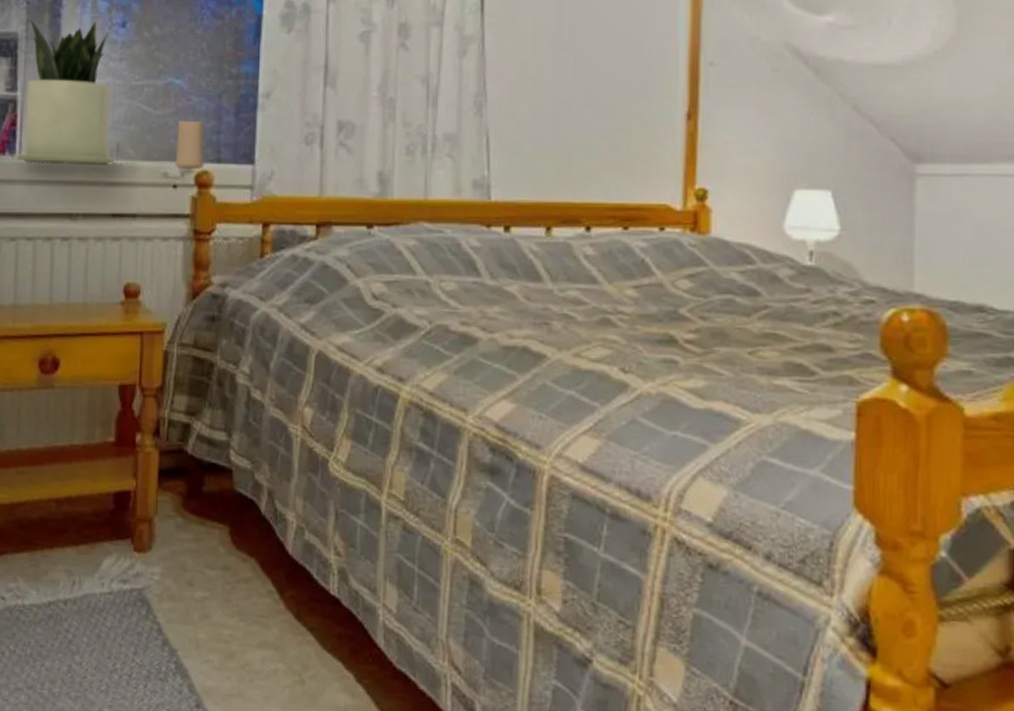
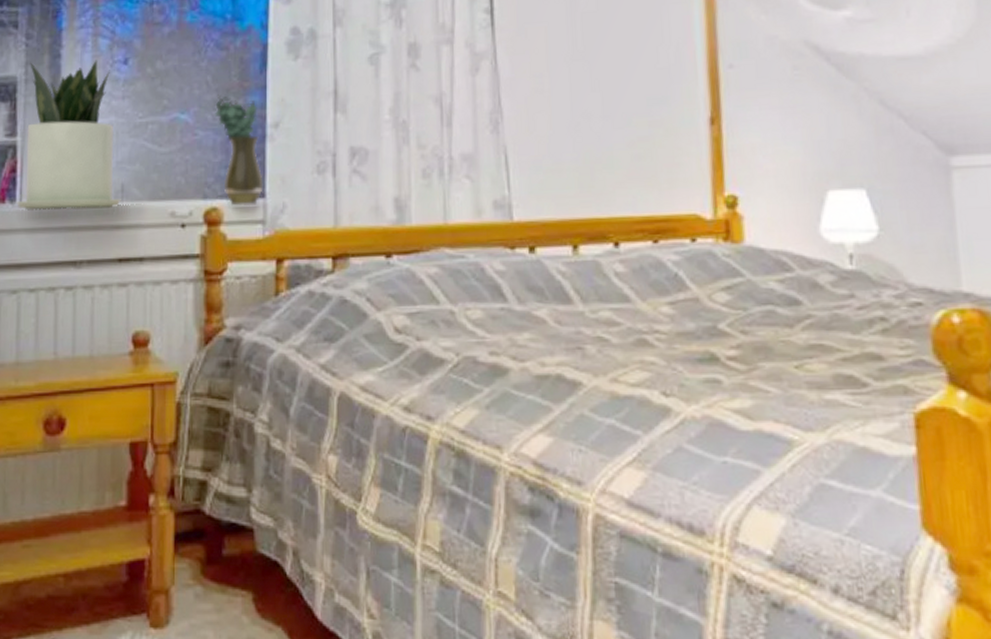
candle: present [175,120,204,169] -> none [182,155,213,207]
vase: none [209,62,253,171] -> present [215,94,263,206]

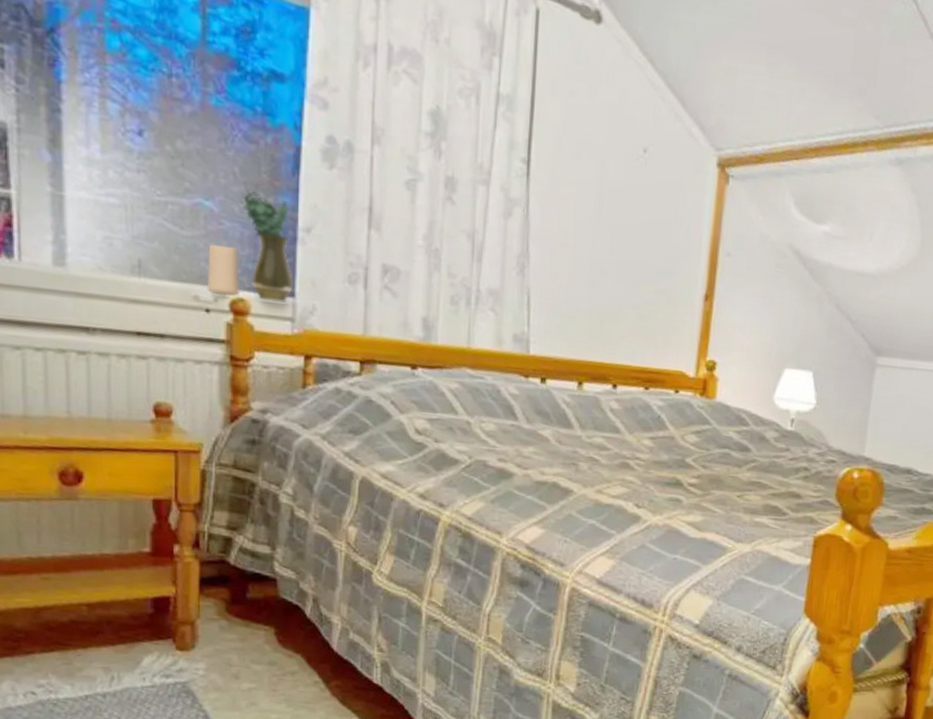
planter: present [15,60,121,212] -> none [13,110,138,281]
candle: none [182,155,213,207] -> present [207,244,239,296]

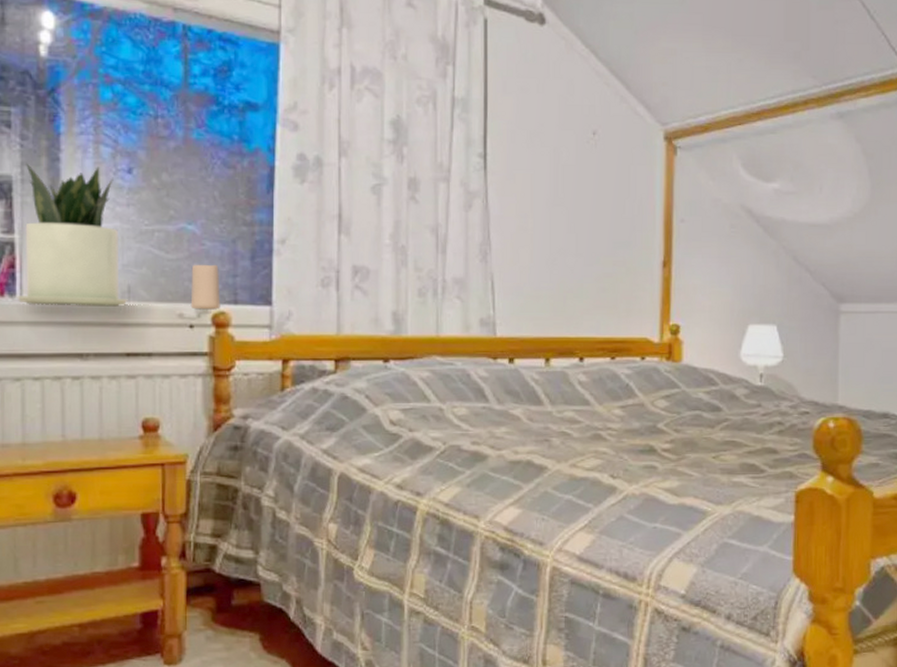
planter: none [13,110,138,281] -> present [15,163,128,308]
vase: present [243,188,293,303] -> none [223,209,270,311]

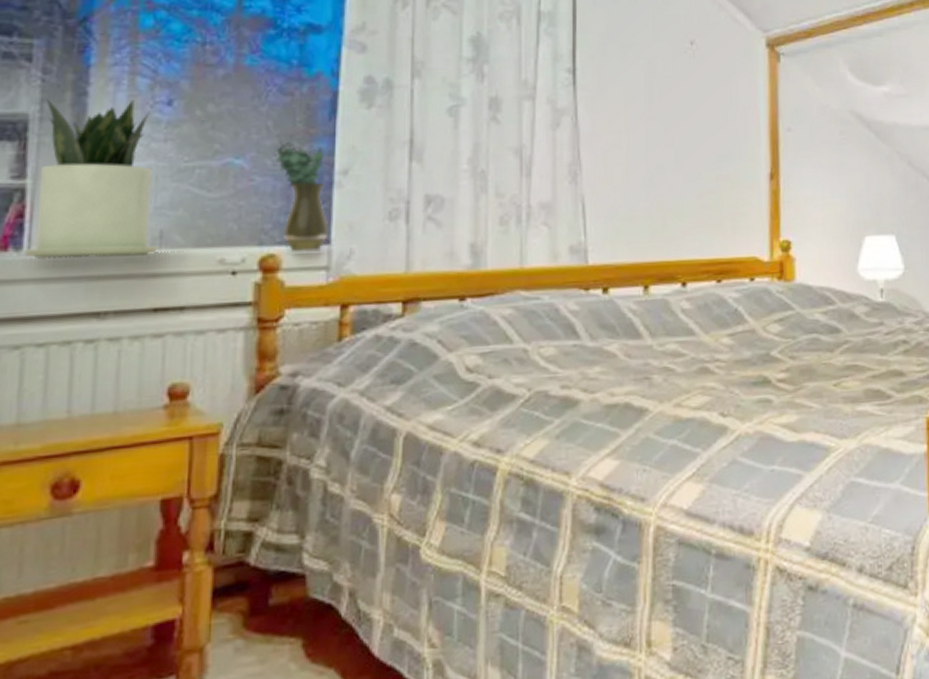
candle: present [190,264,221,310] -> none [234,201,270,254]
vase: none [223,209,270,311] -> present [276,140,329,253]

